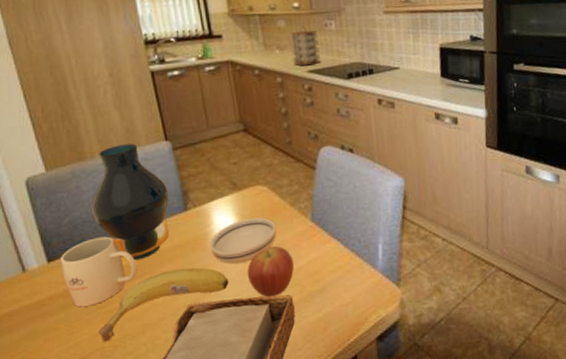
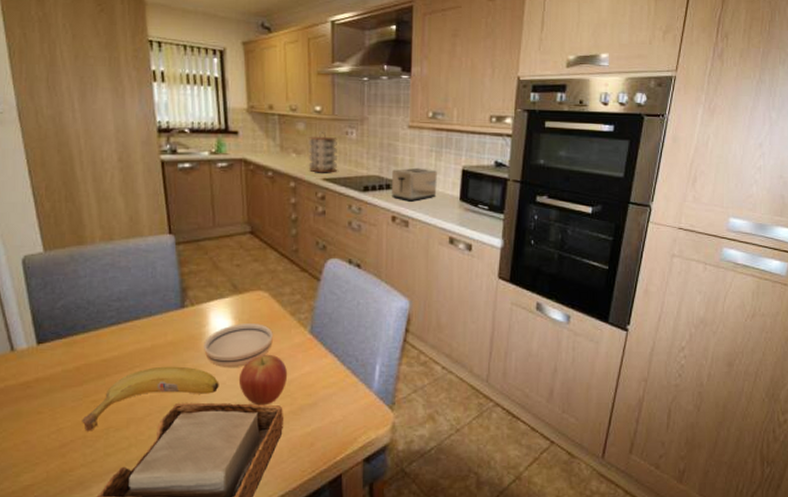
mug: present [61,236,137,308] -> none [50,325,127,394]
vase: present [90,143,170,261] -> none [86,233,166,353]
toaster: none [373,50,418,84] -> present [391,167,437,202]

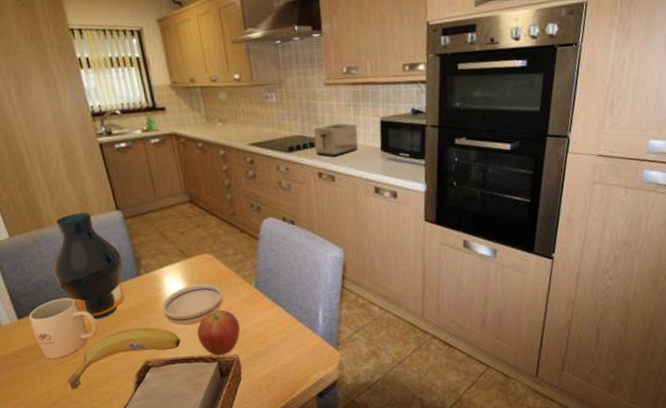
mug: none [50,325,127,394] -> present [29,297,98,359]
vase: none [86,233,166,353] -> present [52,212,125,320]
spice rack: present [307,131,338,173] -> none [230,98,263,139]

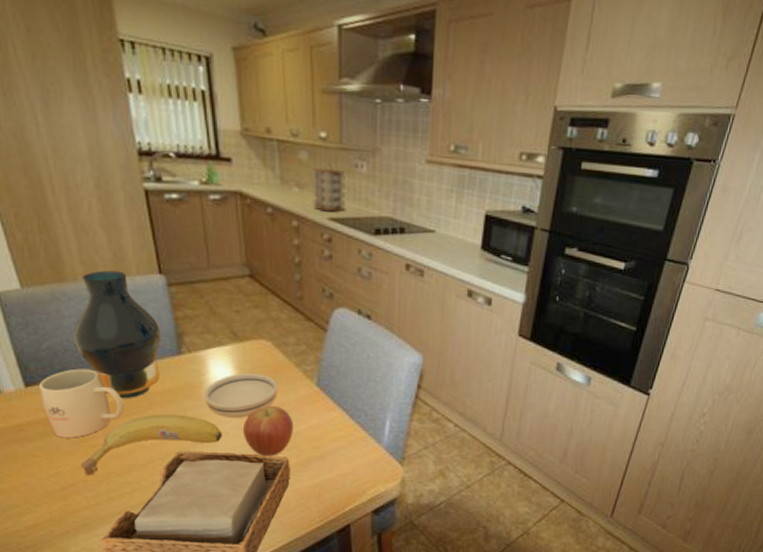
spice rack: none [230,98,263,139] -> present [311,162,346,212]
toaster: present [314,123,359,157] -> none [405,209,457,249]

